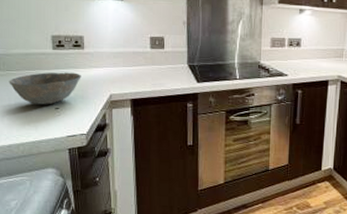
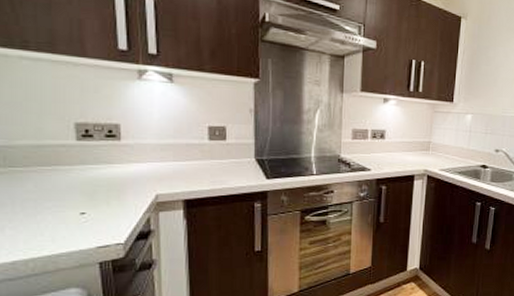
bowl: present [9,72,81,105] -> none [12,168,117,210]

